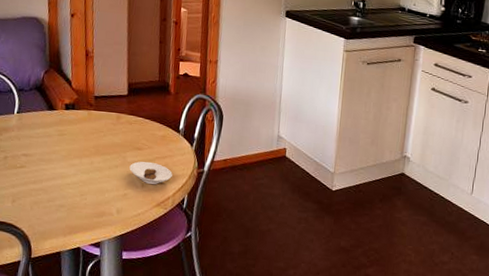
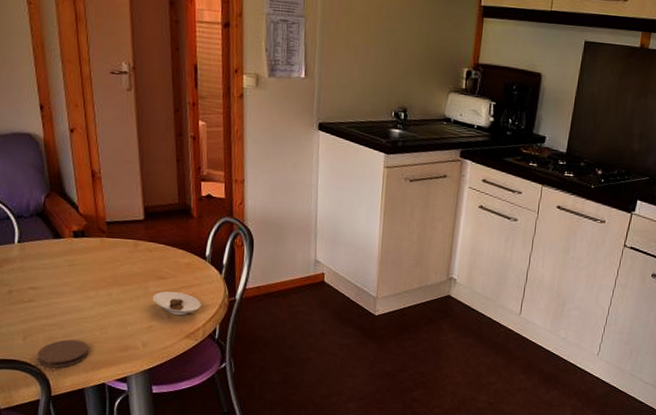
coaster: none [22,204,69,231] -> present [37,339,89,368]

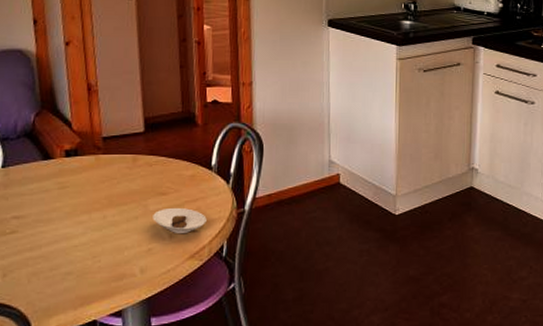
coaster: present [37,339,89,368] -> none [17,272,79,308]

